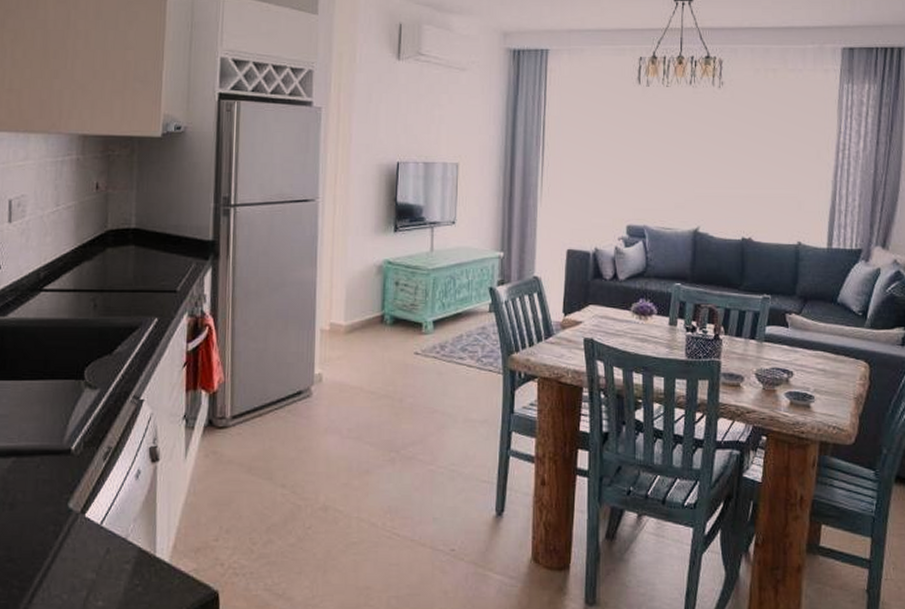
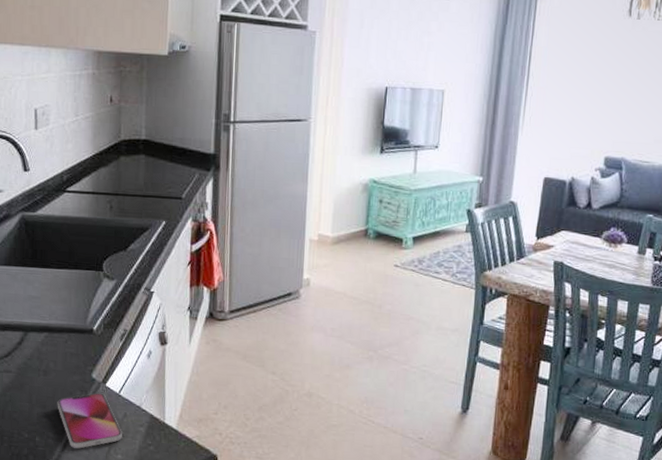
smartphone: none [24,526,104,598] -> present [57,393,122,449]

